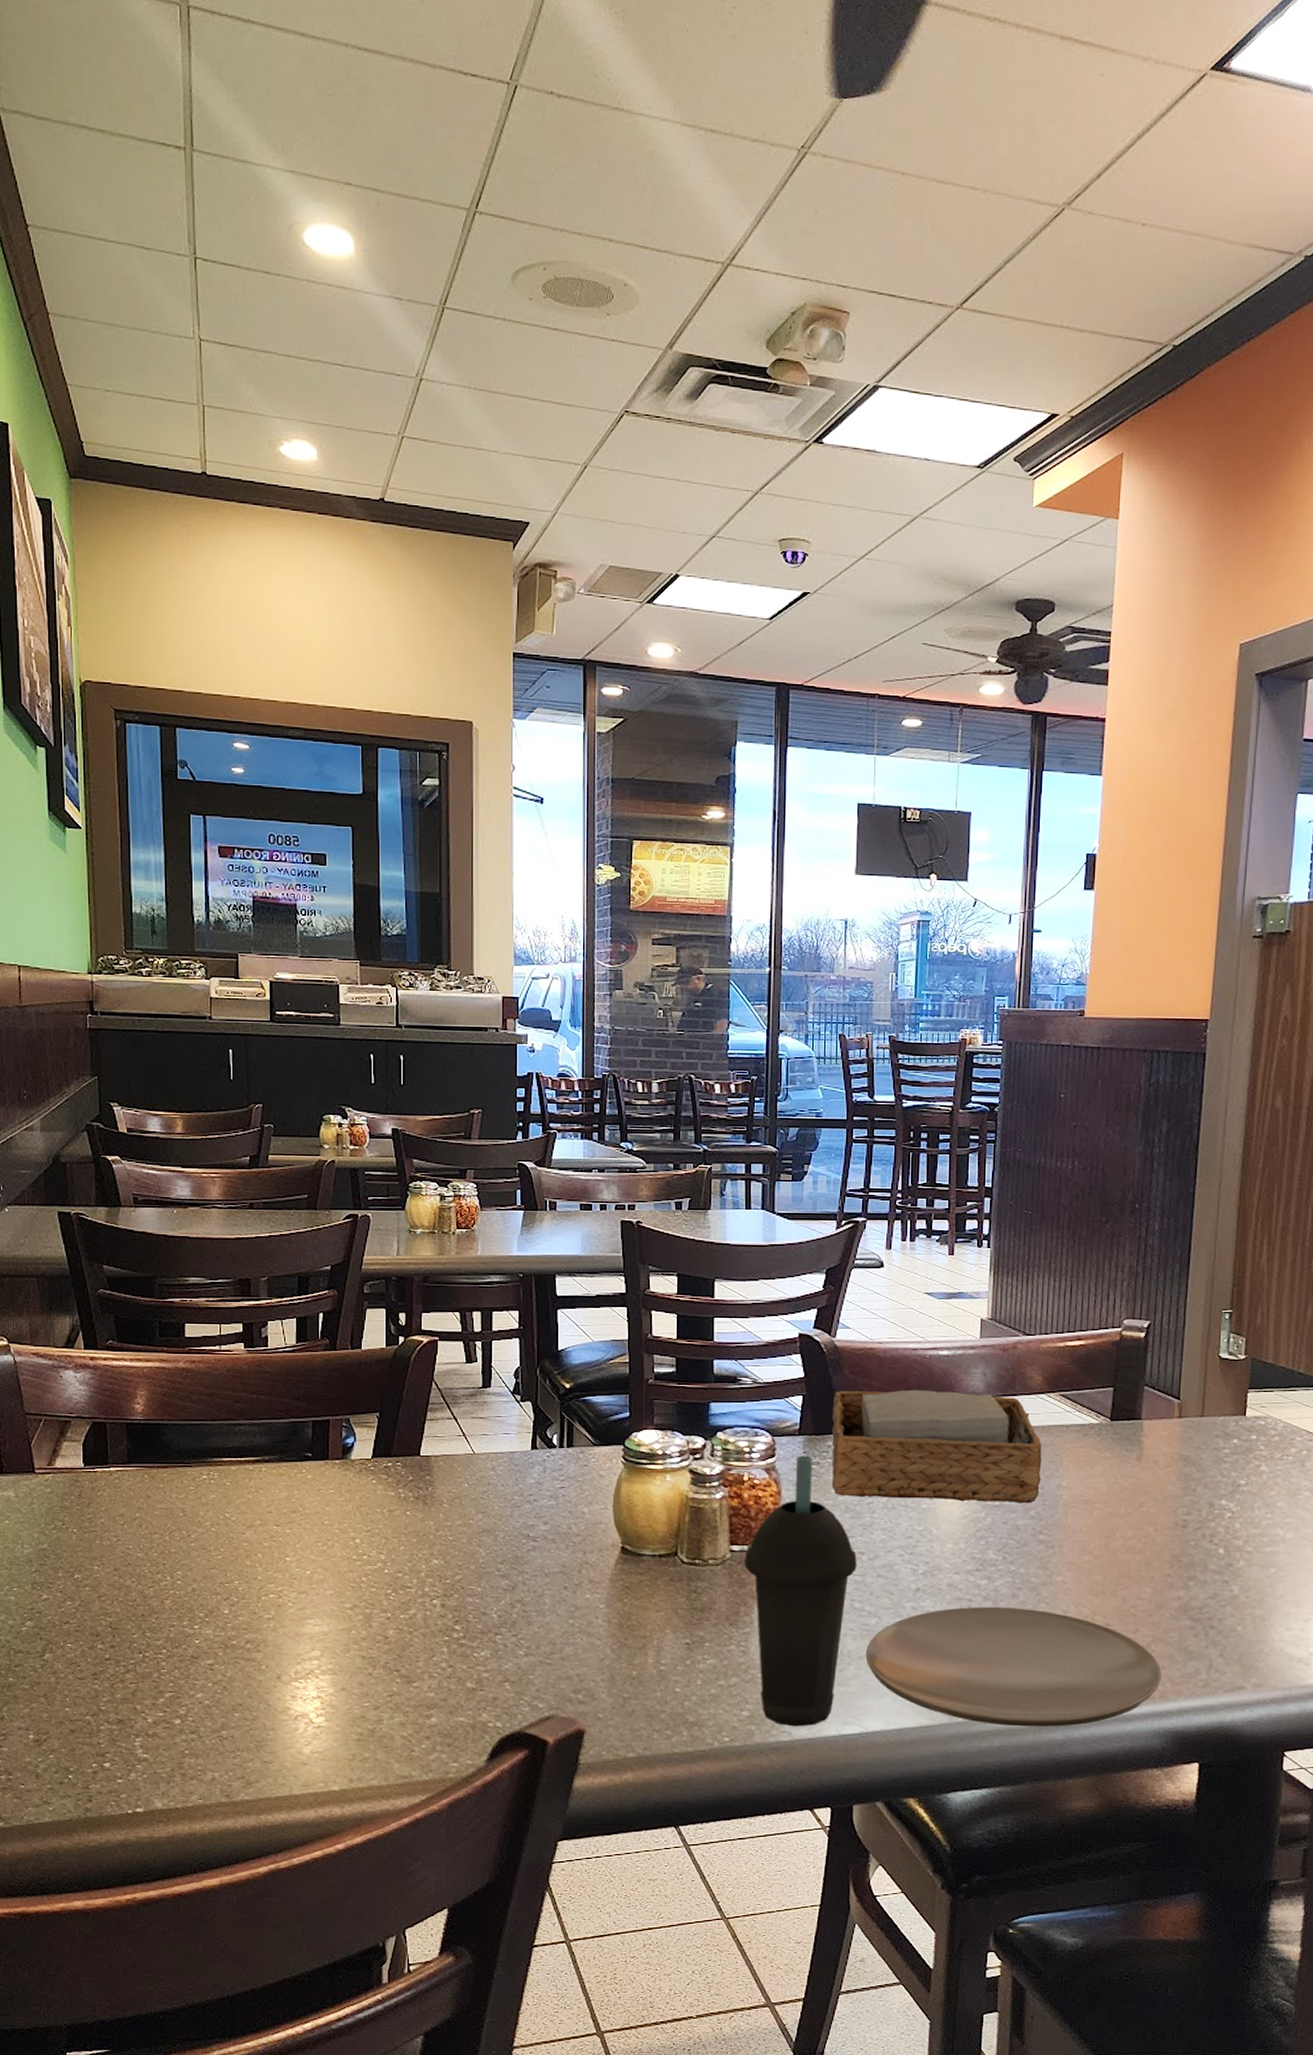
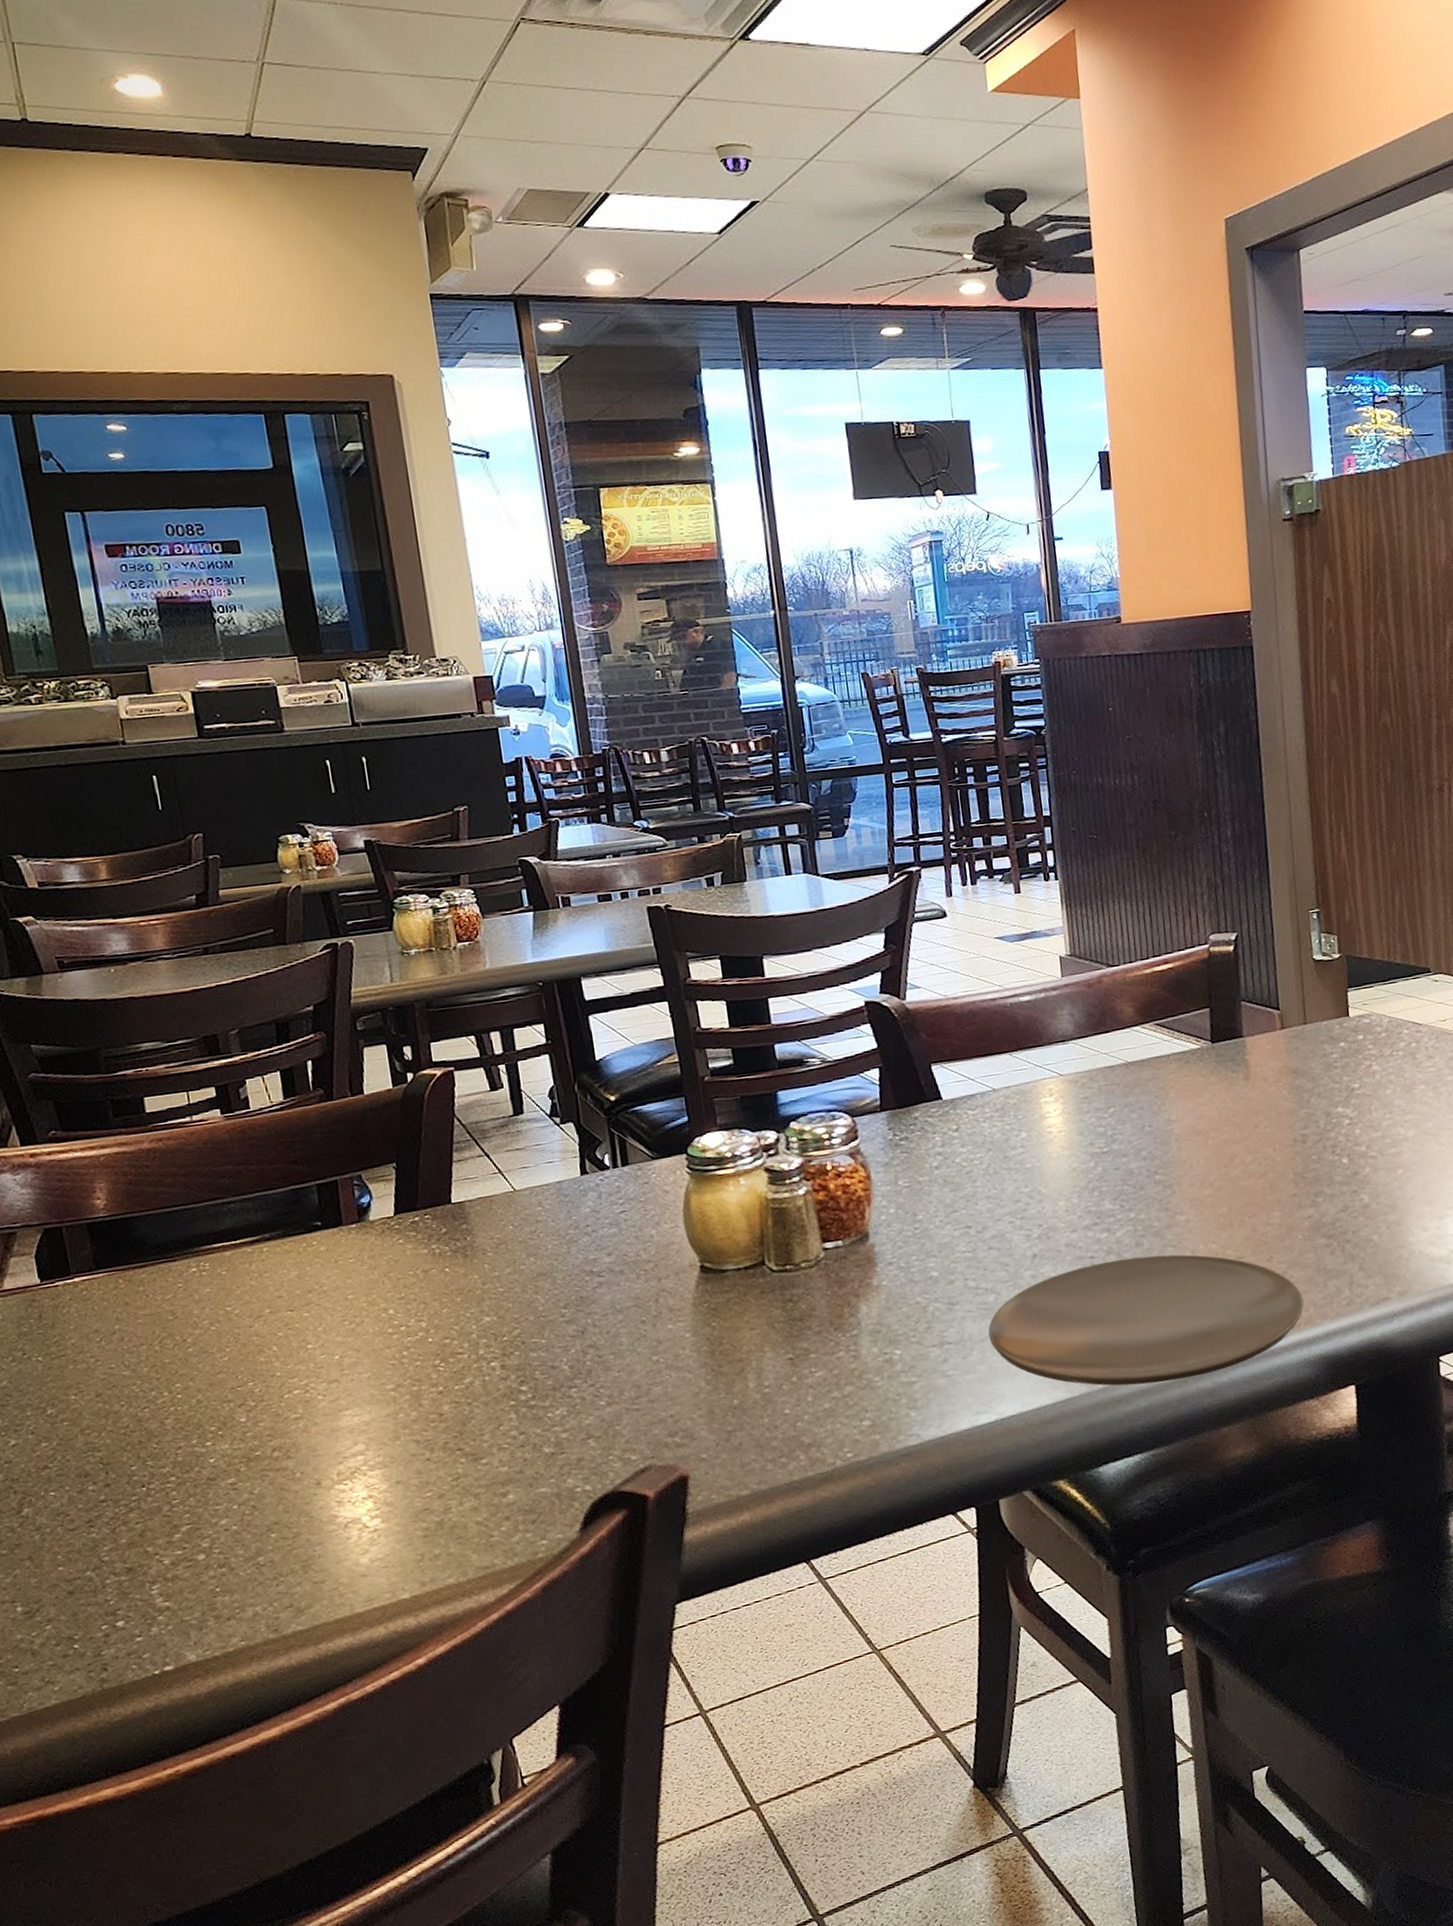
cup: present [744,1455,857,1727] -> none [840,1131,966,1428]
napkin holder: present [832,1389,1042,1504] -> none [913,1034,1149,1169]

